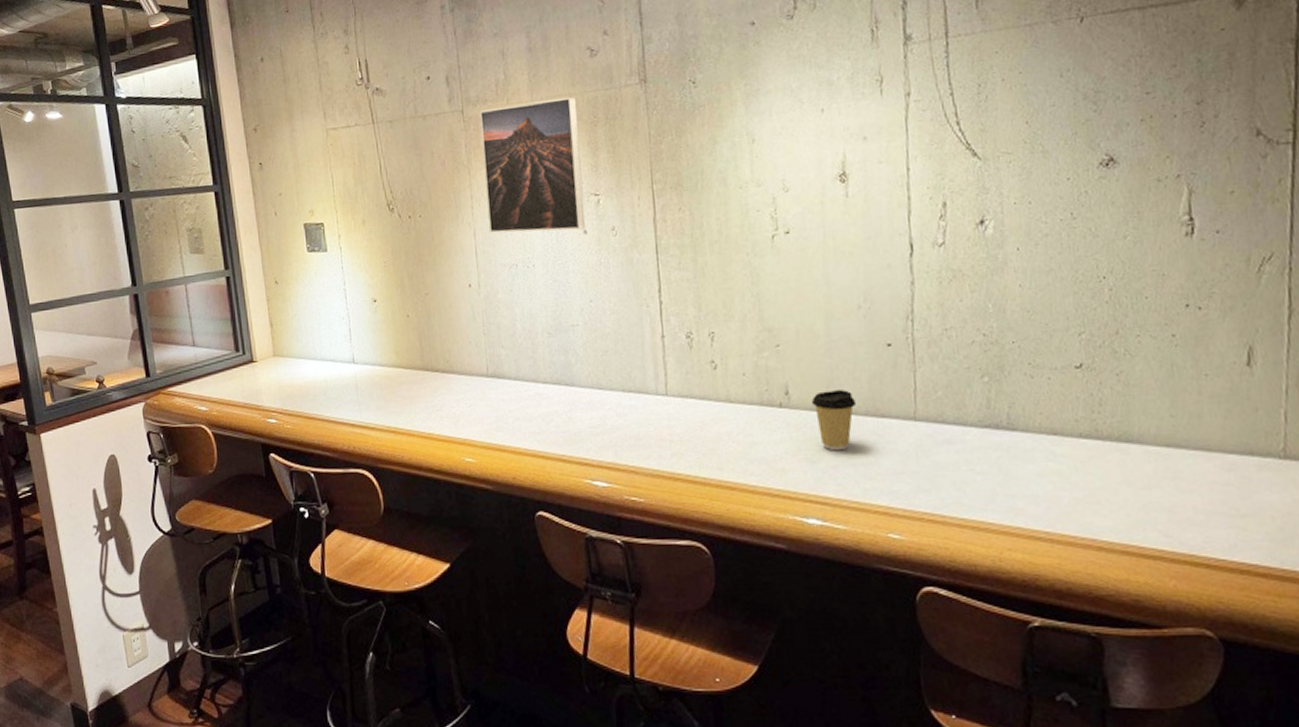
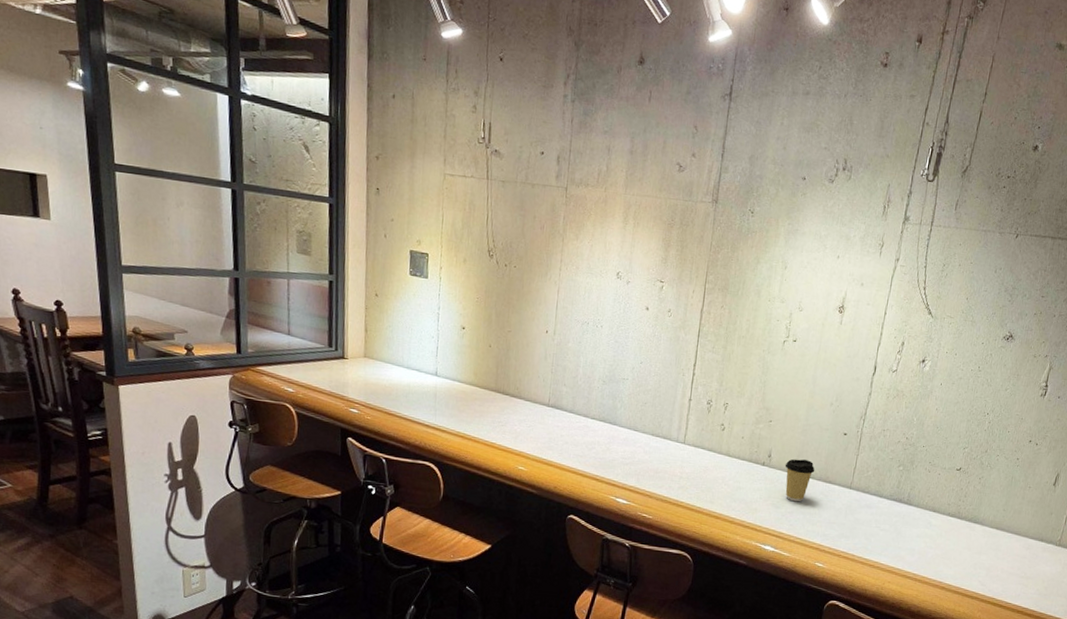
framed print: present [479,96,586,233] -> none [570,192,661,306]

